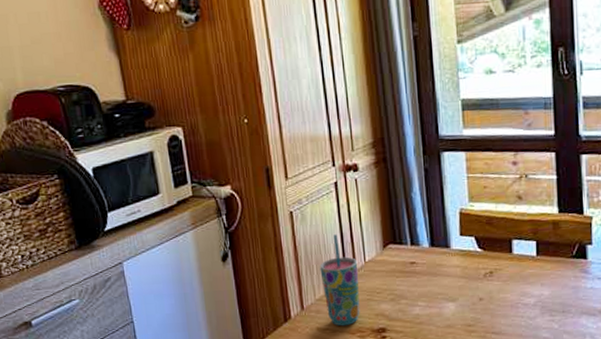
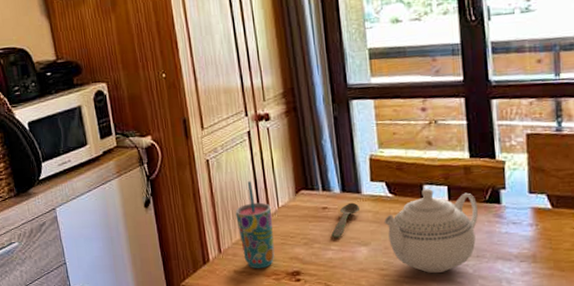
spoon: none [419,257,448,293] -> present [331,202,360,238]
teapot: none [472,243,566,330] -> present [383,188,479,274]

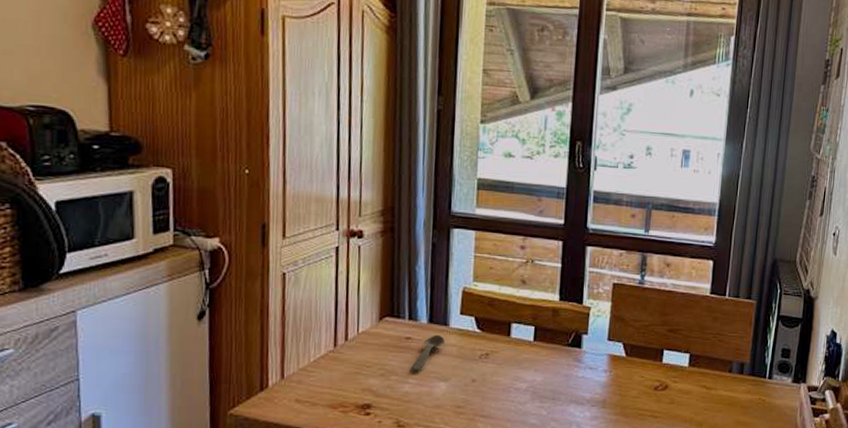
cup: present [235,181,275,269] -> none [307,302,350,400]
teapot: present [383,188,479,274] -> none [467,327,561,414]

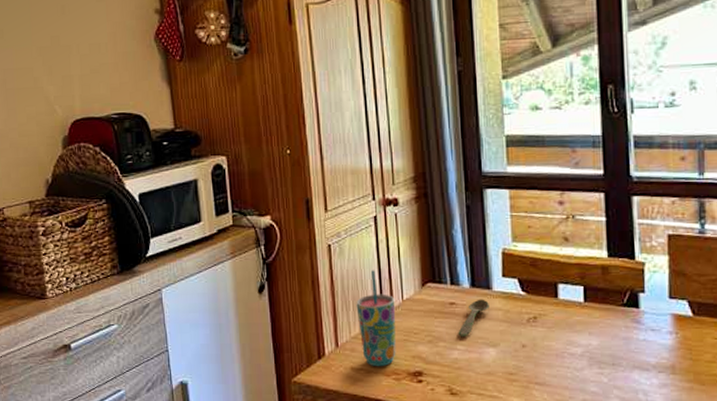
cup: none [307,302,350,400] -> present [356,270,396,367]

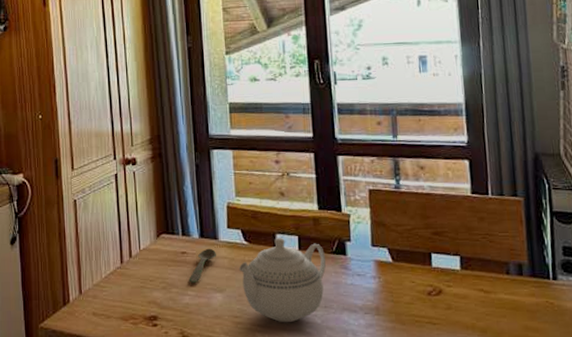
cup: present [356,270,396,367] -> none [98,223,134,312]
teapot: none [514,288,616,381] -> present [238,238,326,323]

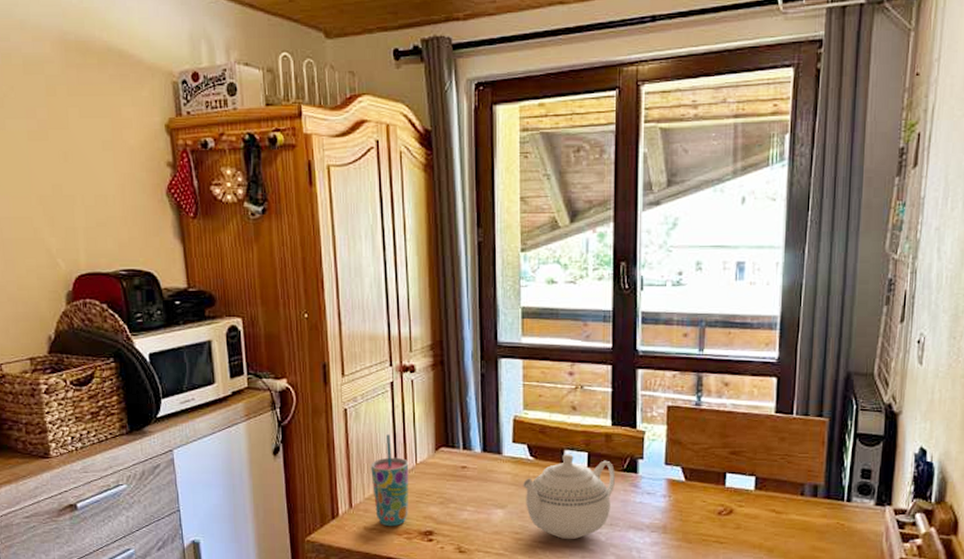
cup: none [98,223,134,312] -> present [371,434,409,527]
spoon: present [189,248,216,283] -> none [468,463,499,498]

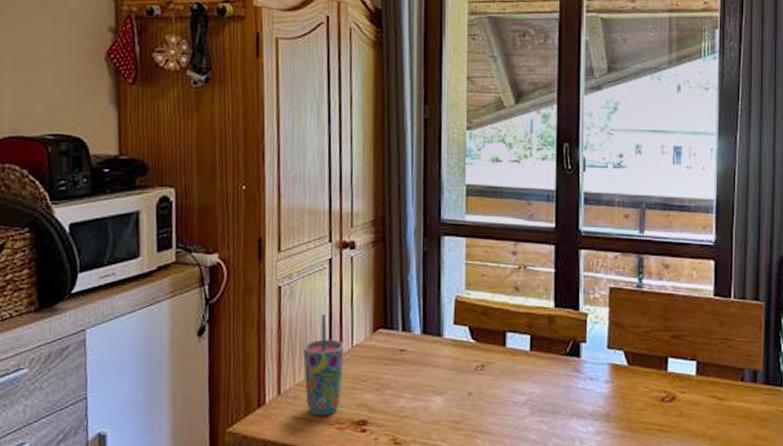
teapot: present [522,454,616,540] -> none [462,337,559,430]

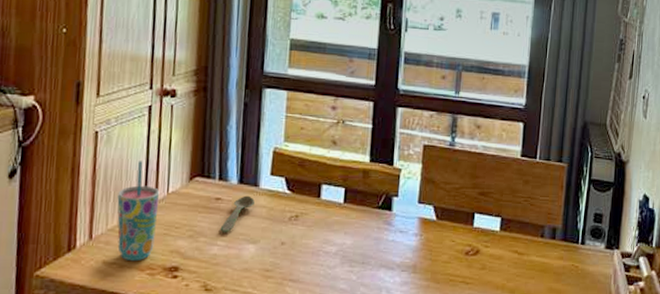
spoon: none [406,346,439,384] -> present [220,195,255,232]

